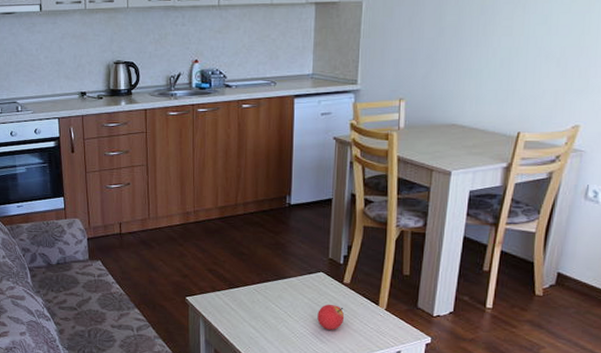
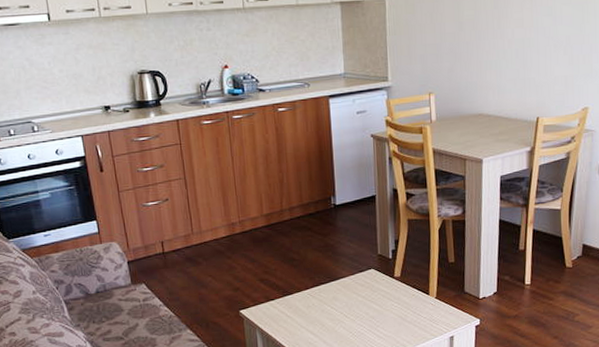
fruit: present [317,305,345,330] -> none [372,300,399,325]

